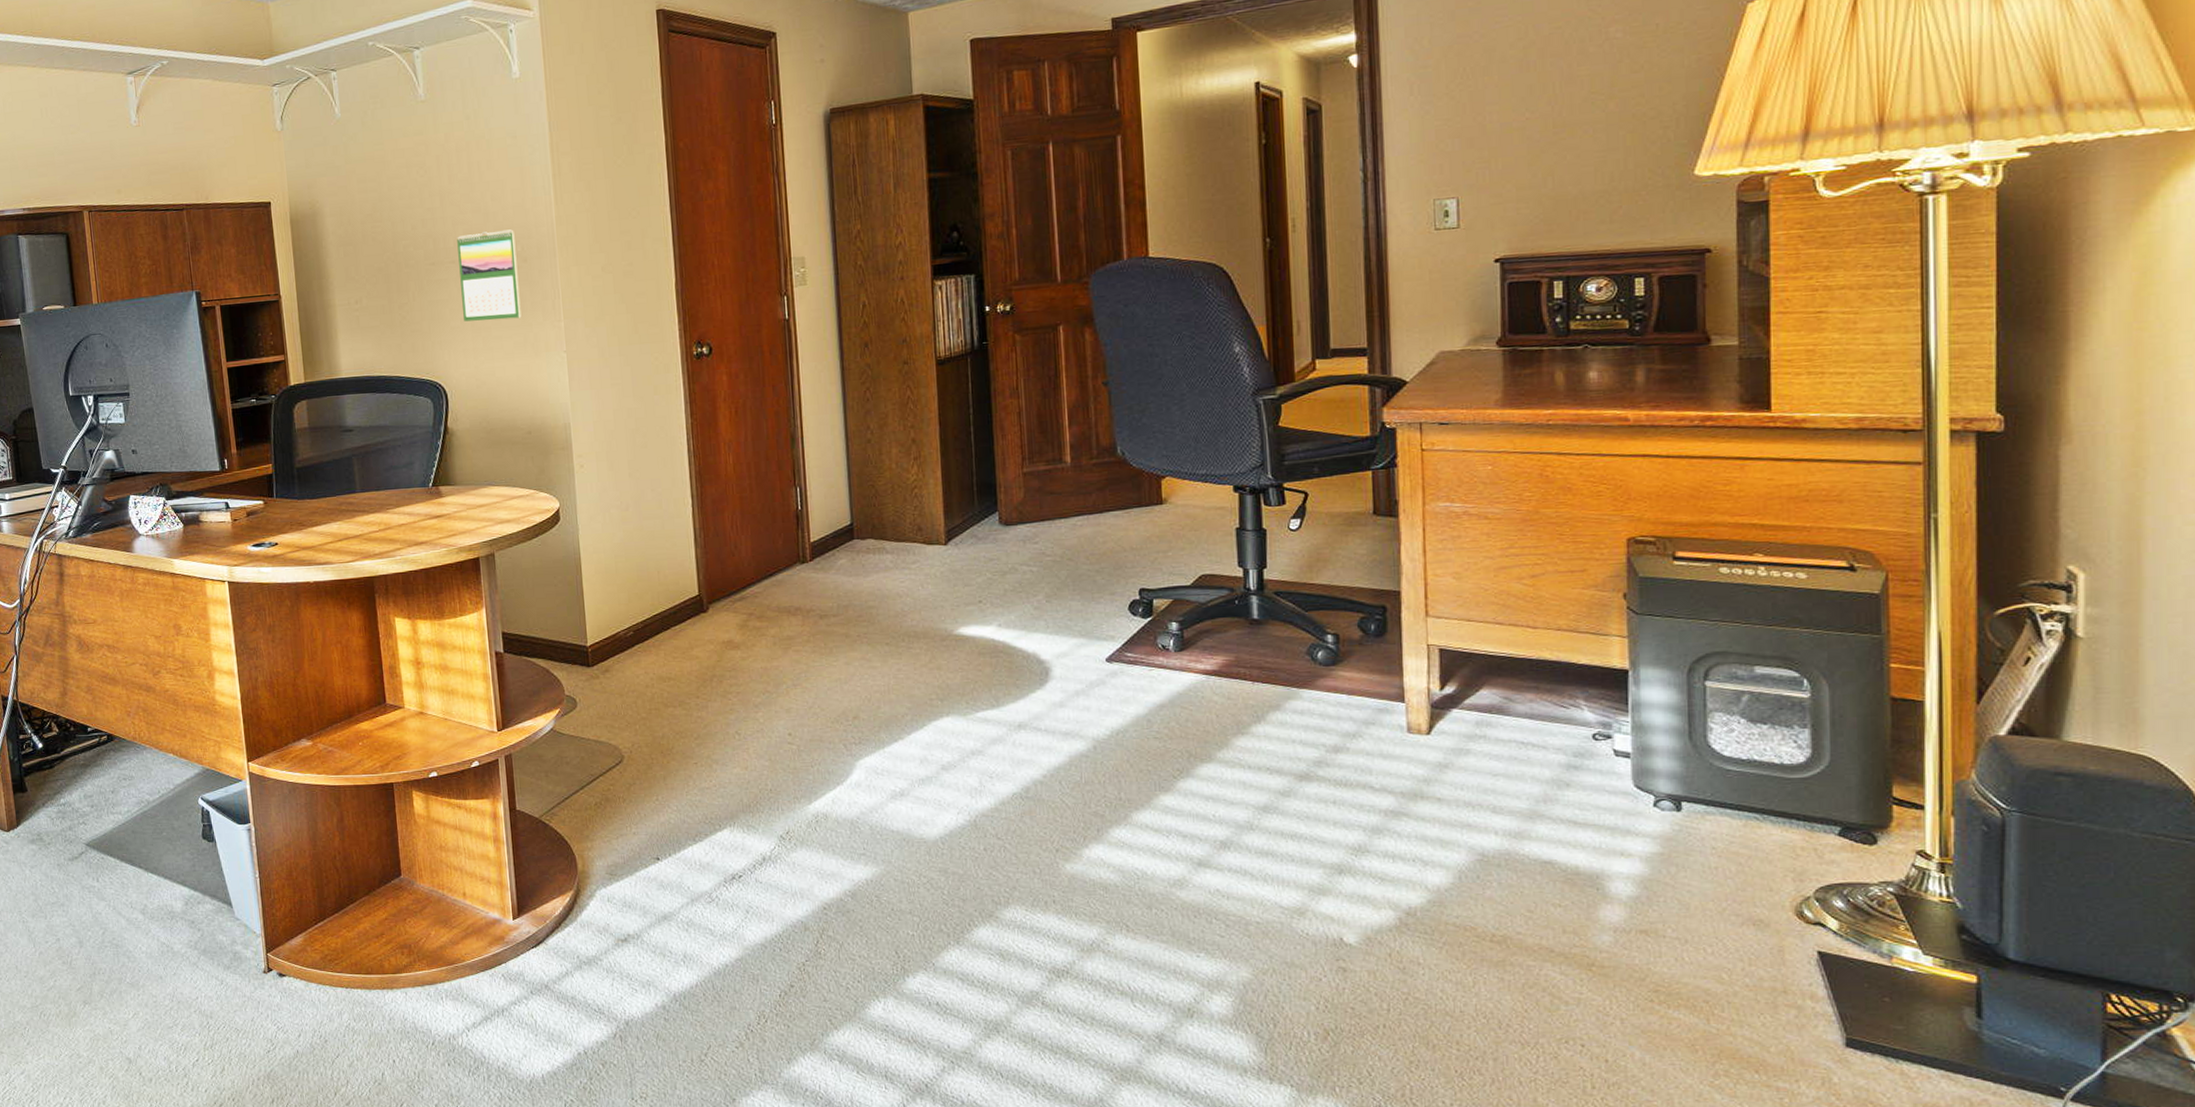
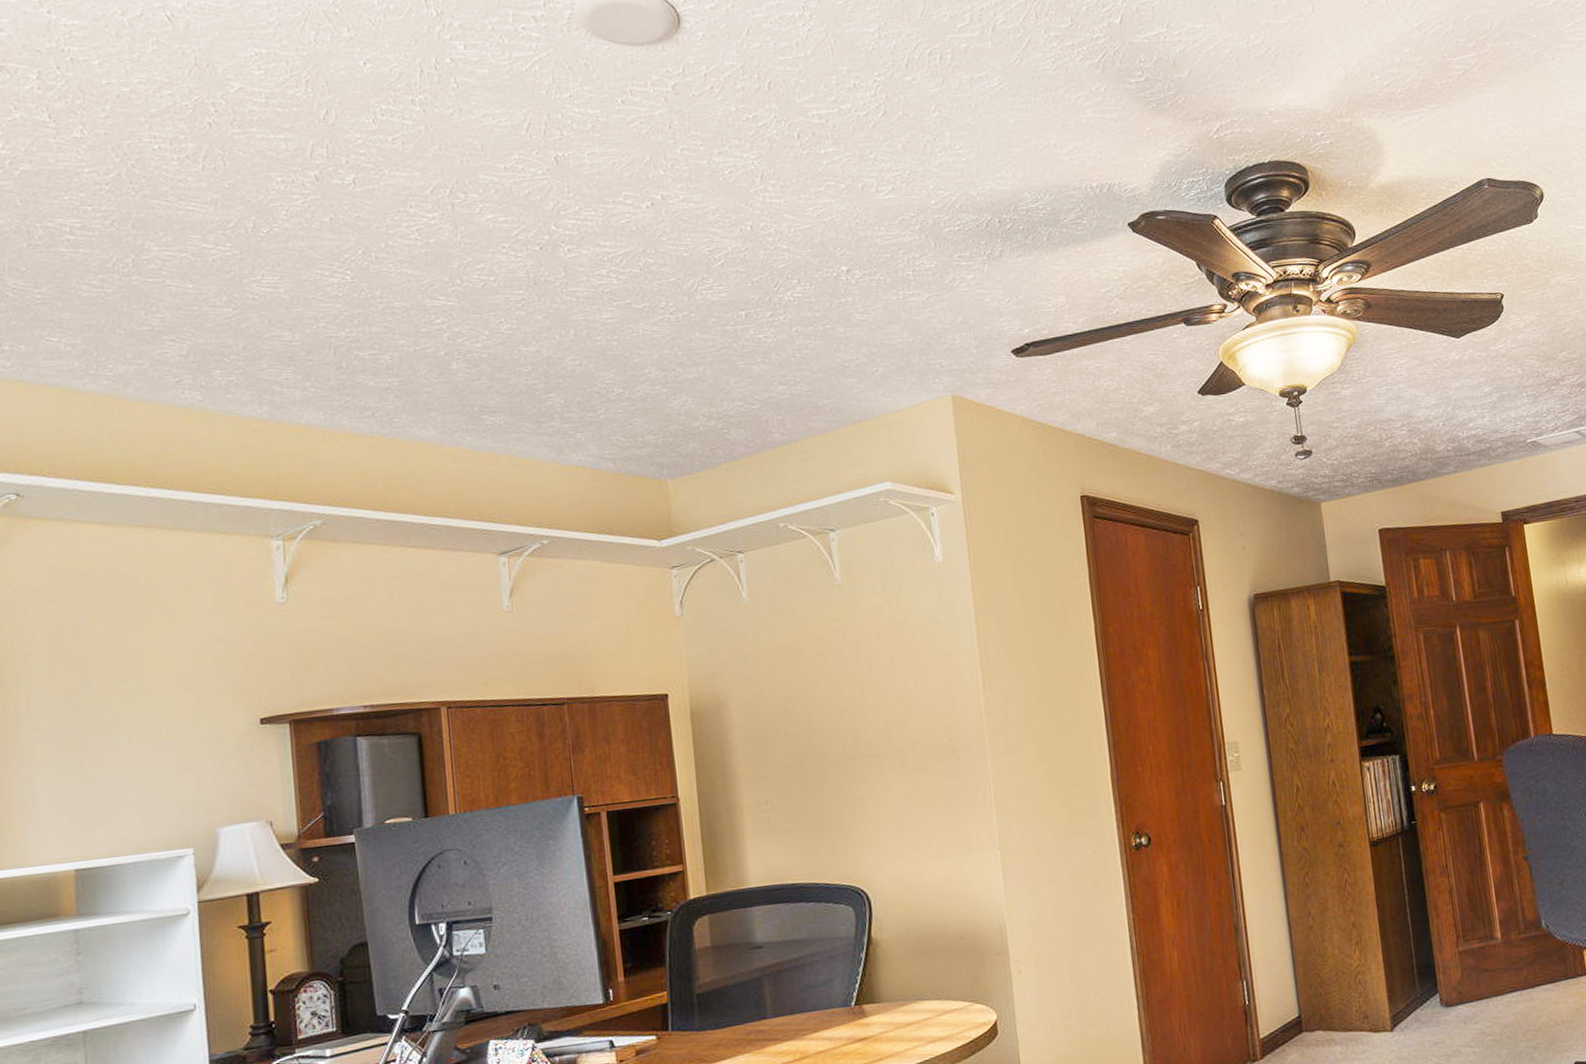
calendar: present [457,229,521,322] -> none [878,719,951,820]

